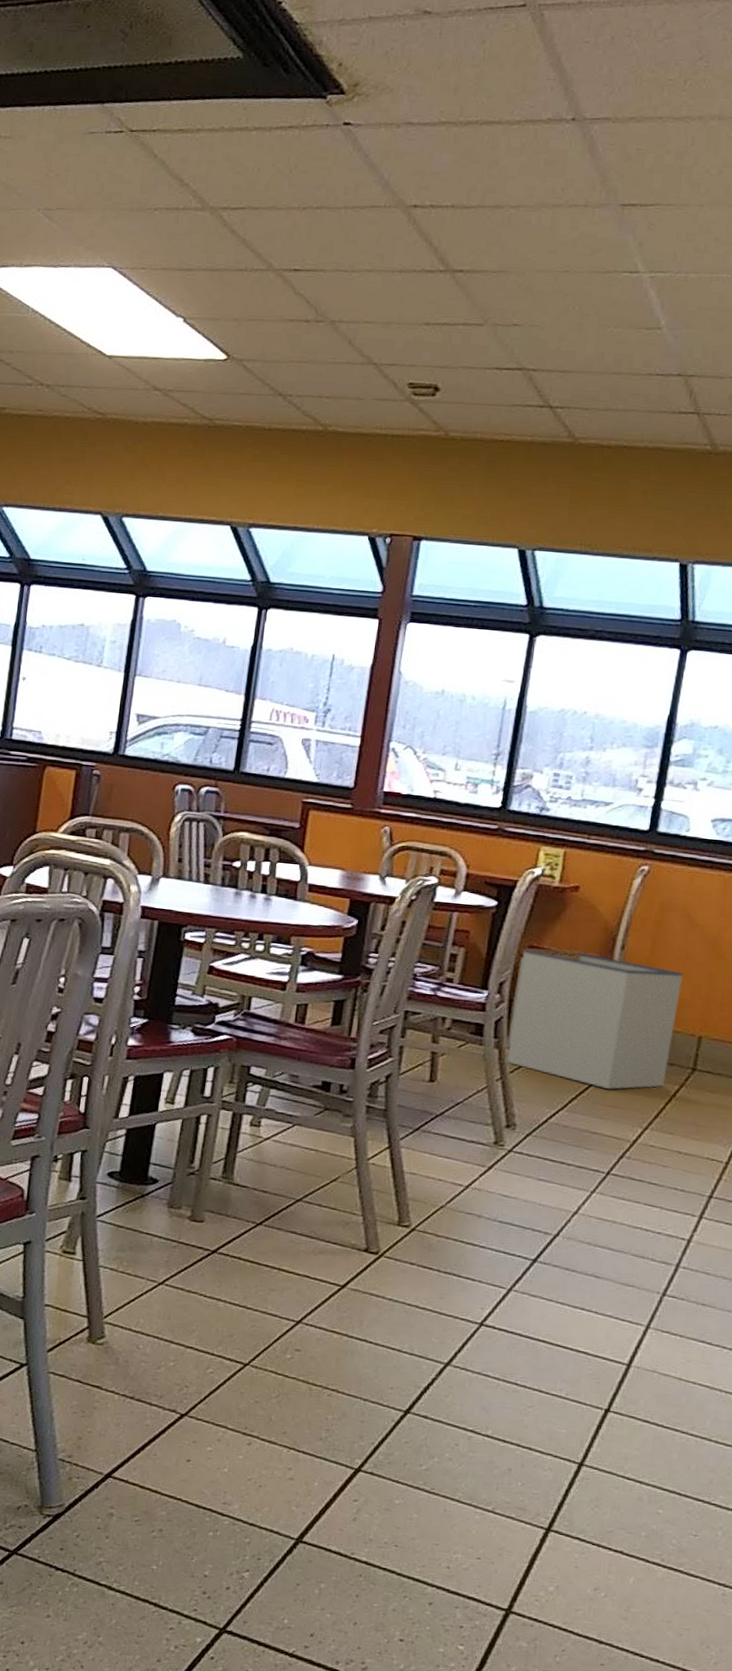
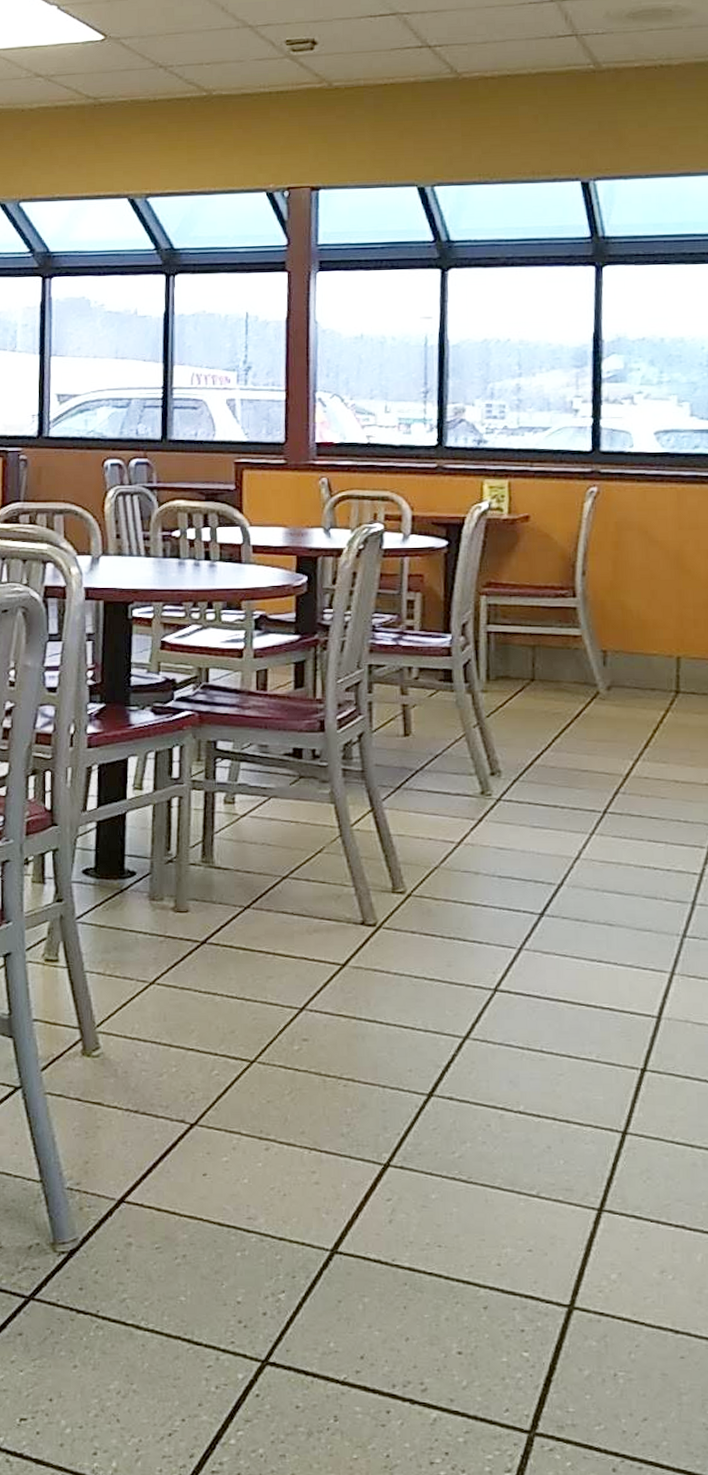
storage bin: present [507,947,683,1089] -> none [479,582,651,722]

